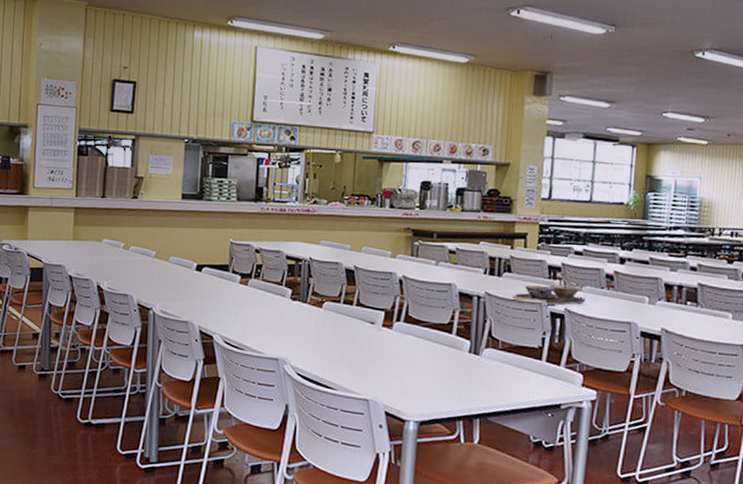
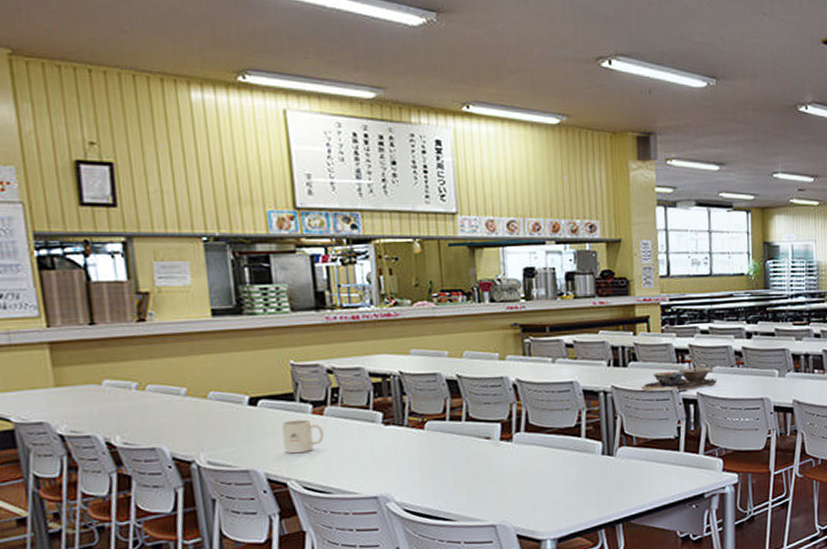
mug: none [215,286,245,314] -> present [281,419,324,454]

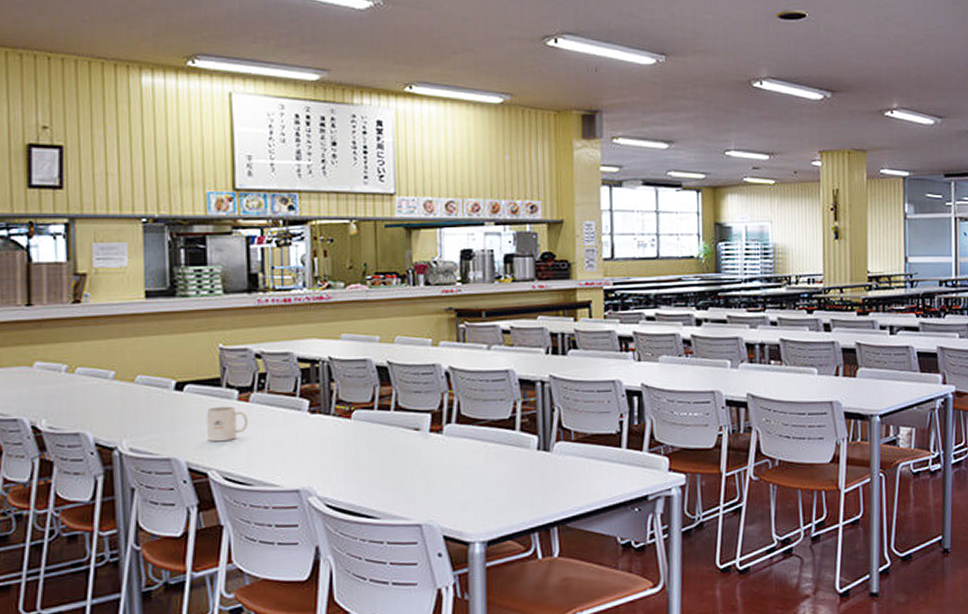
food tray: present [642,355,717,391] -> none [582,343,663,382]

